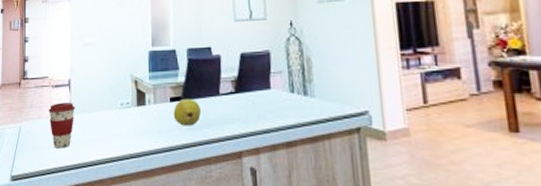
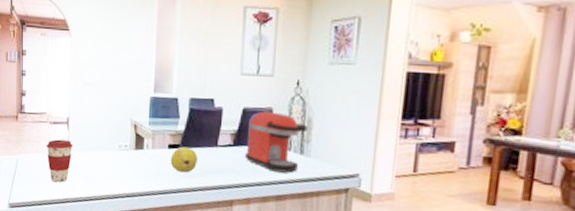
coffee maker: none [247,54,308,117] -> present [244,111,308,173]

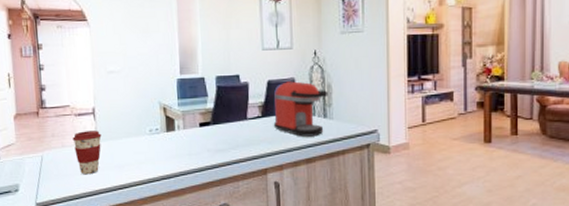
fruit: present [170,146,197,173] -> none [202,123,229,149]

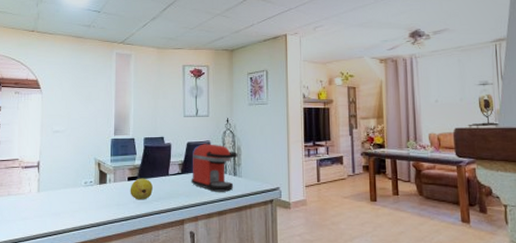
coffee cup: present [72,130,102,175] -> none [18,182,43,221]
fruit: none [202,123,229,149] -> present [130,178,153,200]

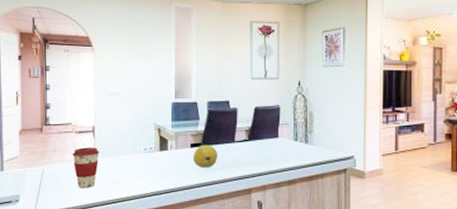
coffee cup: none [18,182,43,221] -> present [72,147,100,189]
coffee maker: present [191,144,238,192] -> none [258,109,310,160]

